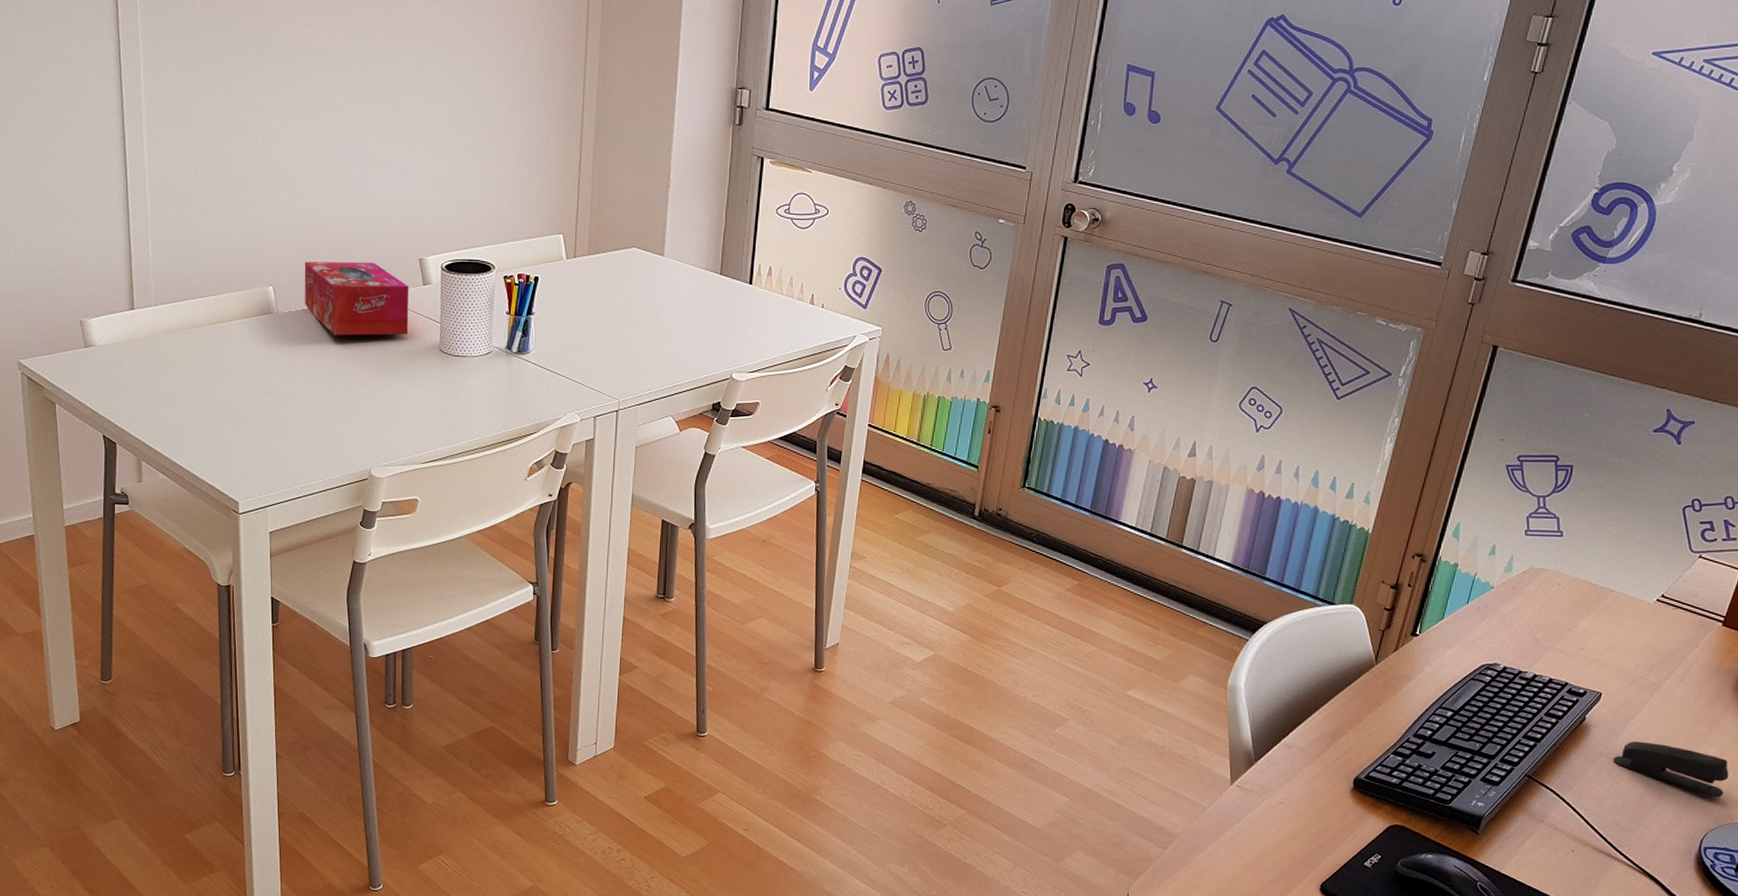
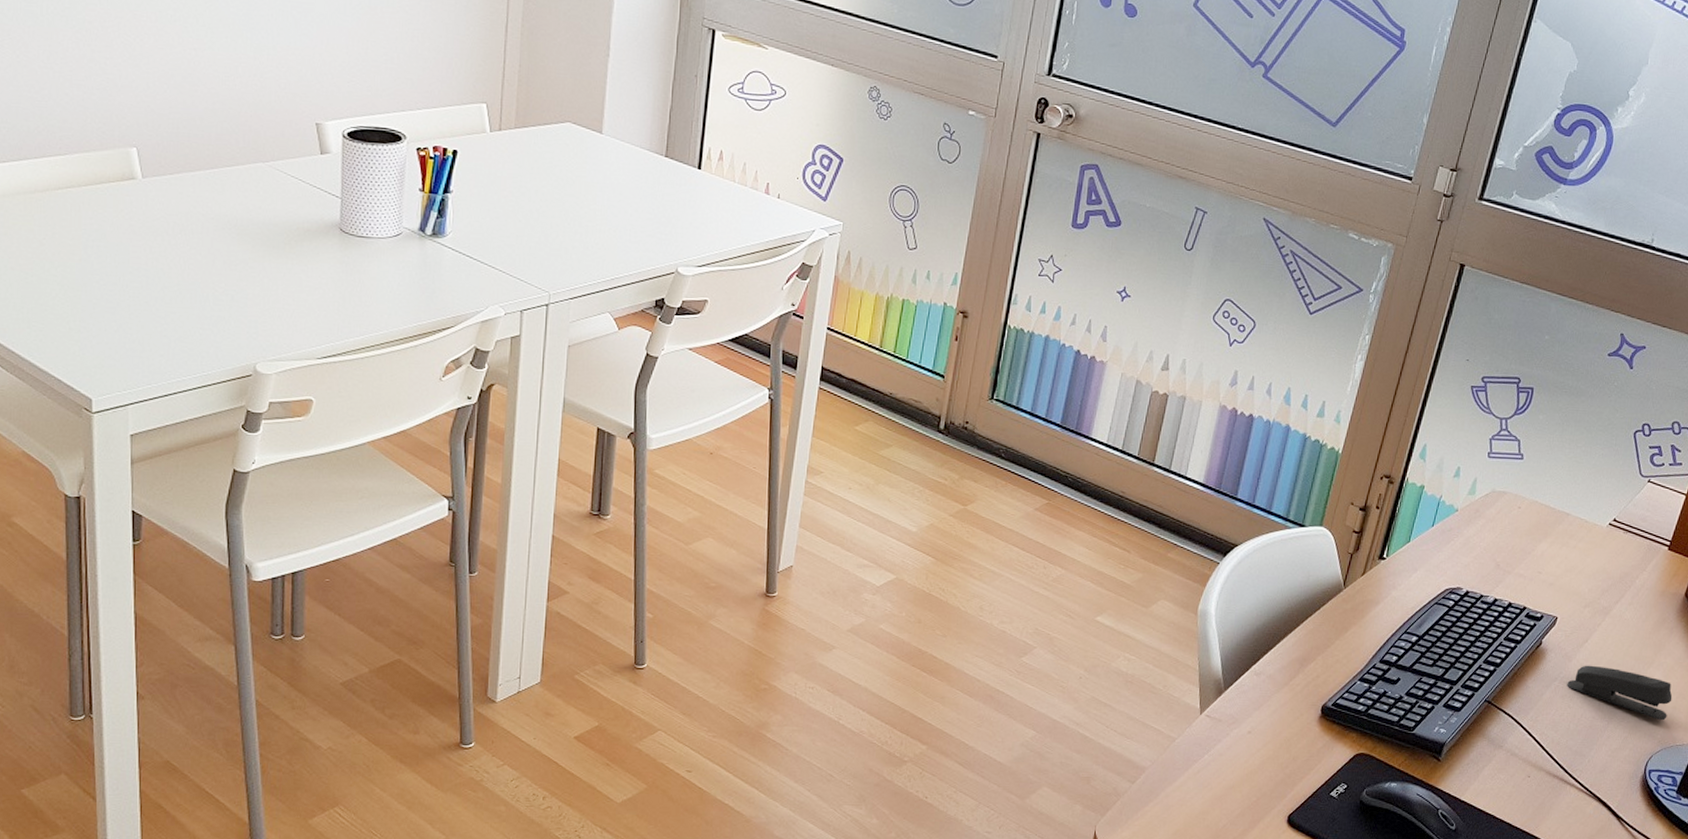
tissue box: present [304,261,408,336] -> none [175,120,303,211]

